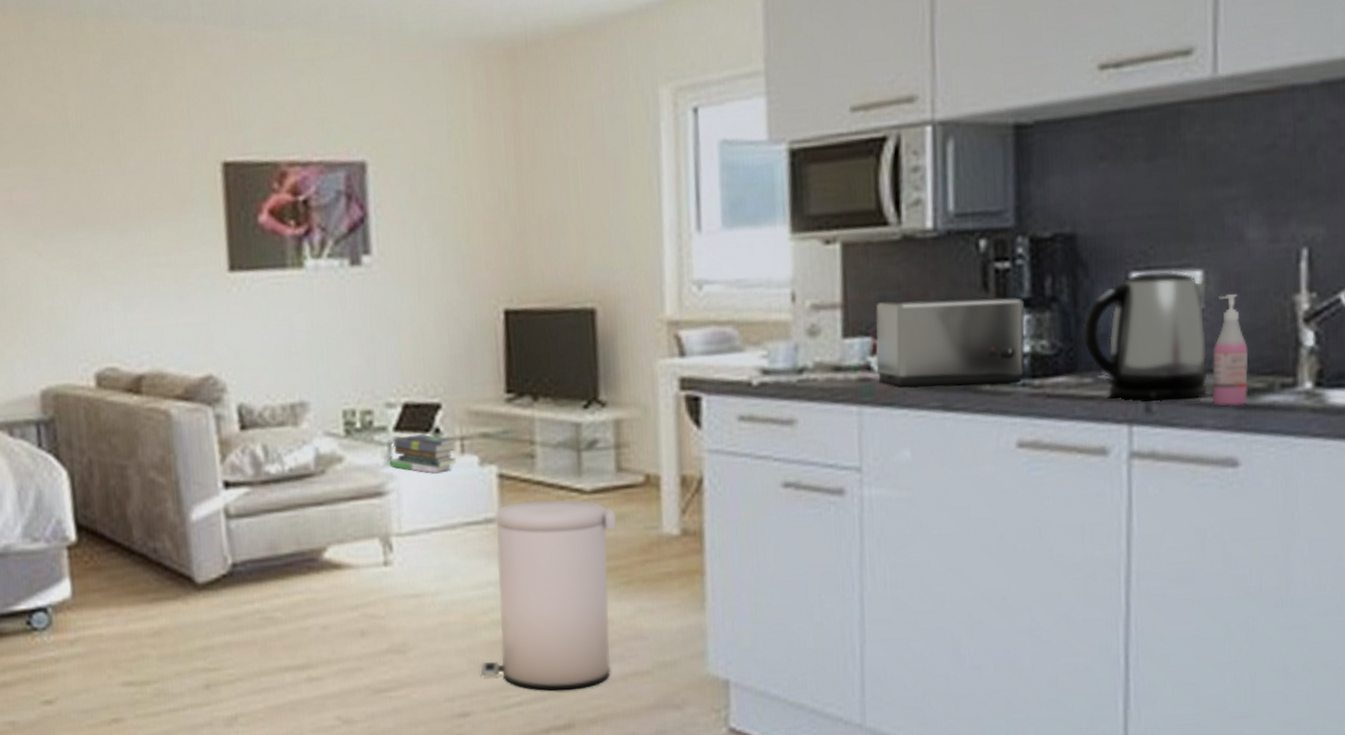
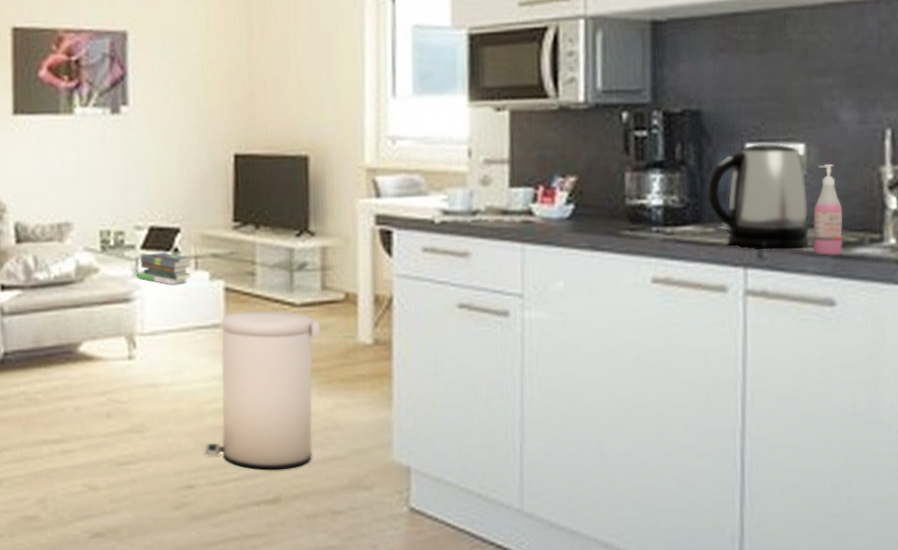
toaster: present [875,296,1026,389] -> none [536,158,660,231]

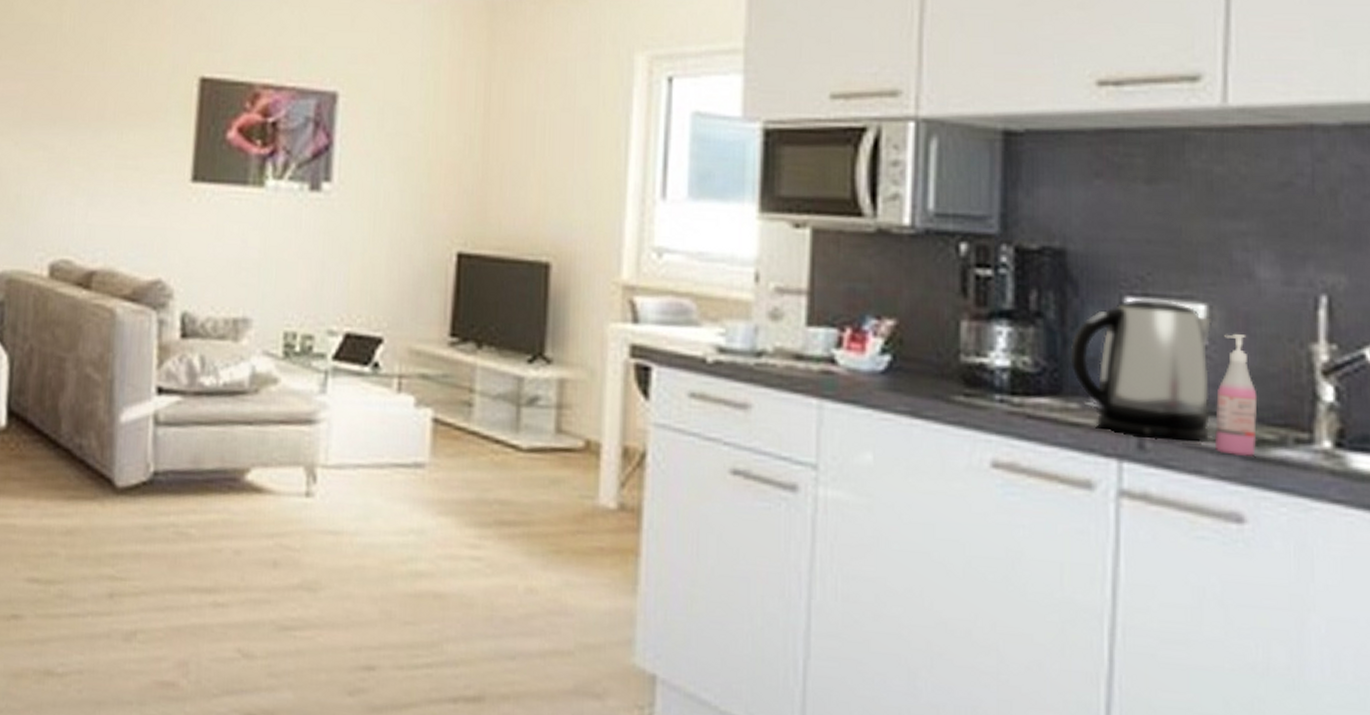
books: present [135,252,190,286] -> none [322,365,392,410]
pedal bin: present [204,310,321,470] -> none [391,449,551,660]

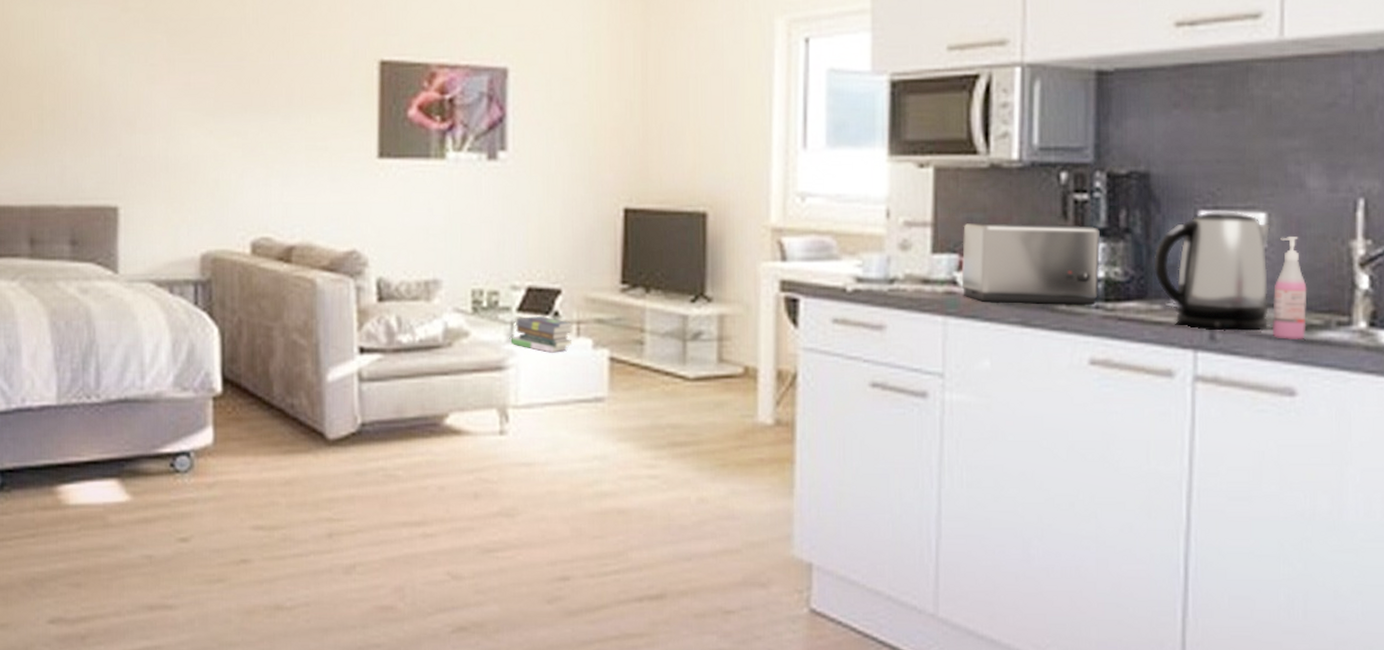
books: none [322,365,392,410] -> present [509,315,571,354]
toaster: none [840,294,1007,399] -> present [961,223,1101,306]

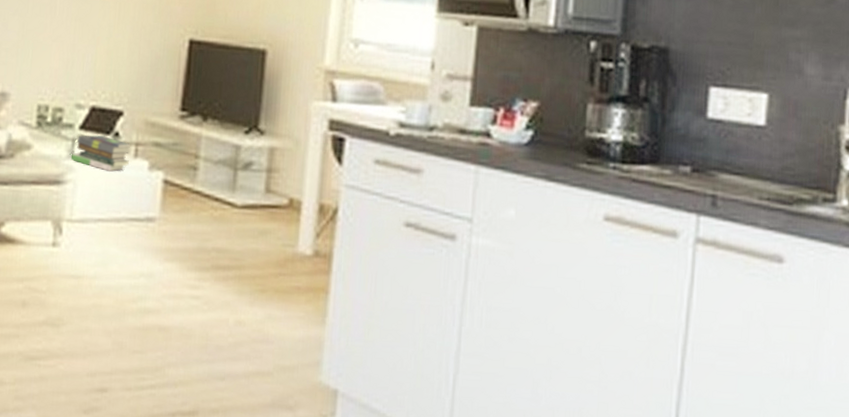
toaster: present [961,223,1101,306] -> none [494,81,622,166]
kettle: present [1153,211,1271,331] -> none [667,89,772,201]
soap dispenser: present [1273,237,1307,341] -> none [767,117,799,213]

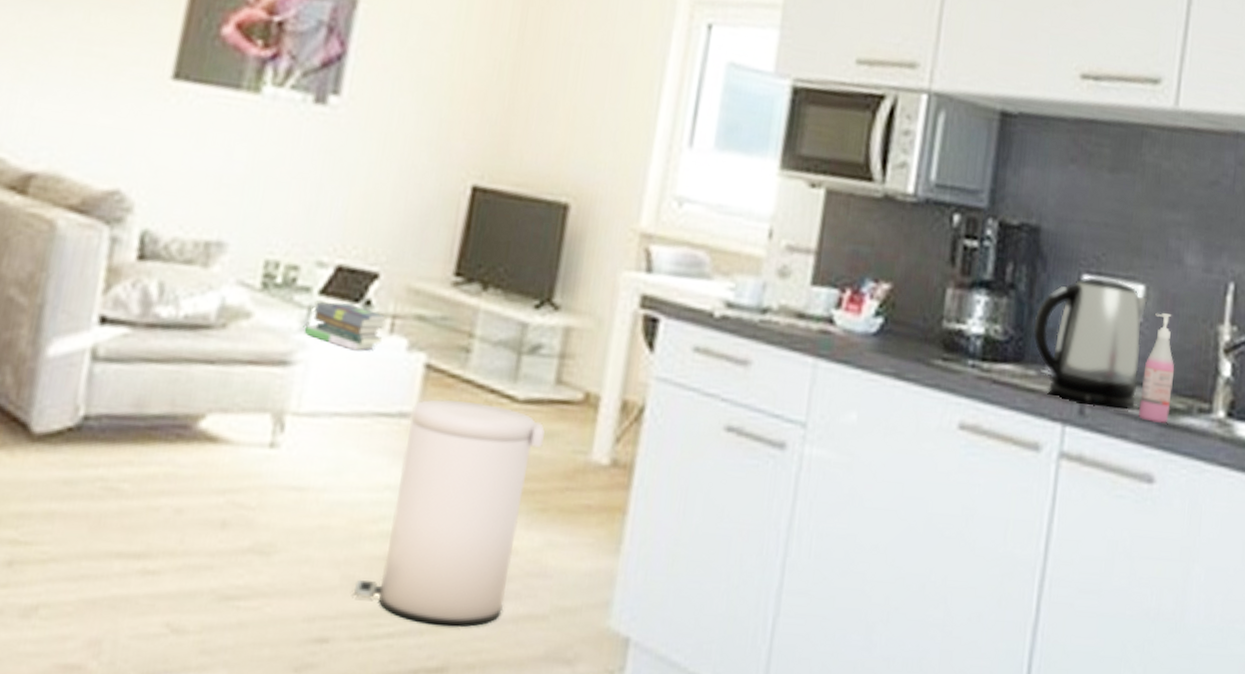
pedal bin: none [122,206,260,381] -> present [353,399,545,627]
kettle: none [667,89,772,201] -> present [1034,277,1148,410]
soap dispenser: none [767,117,799,213] -> present [1139,312,1175,425]

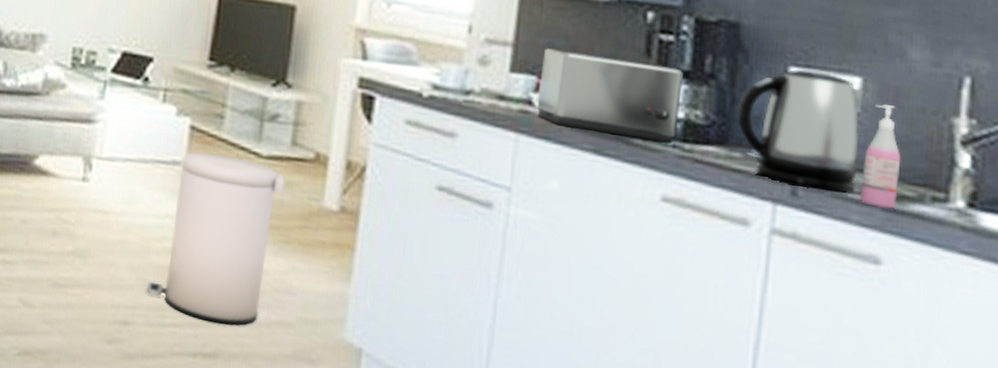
books: present [303,302,385,352] -> none [101,78,159,115]
toaster: none [837,256,985,363] -> present [536,48,684,144]

